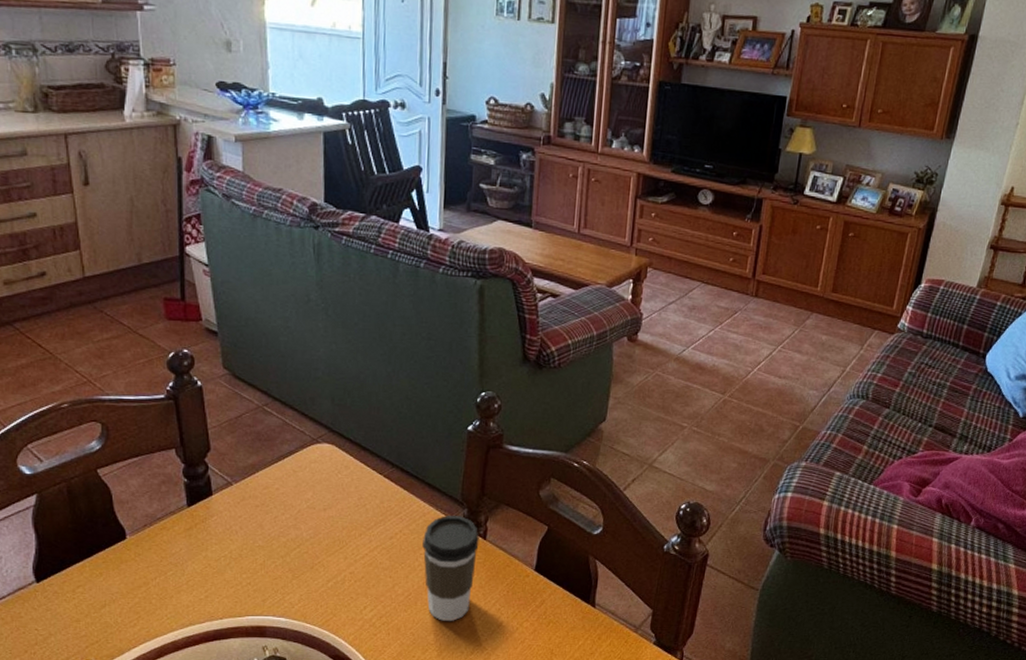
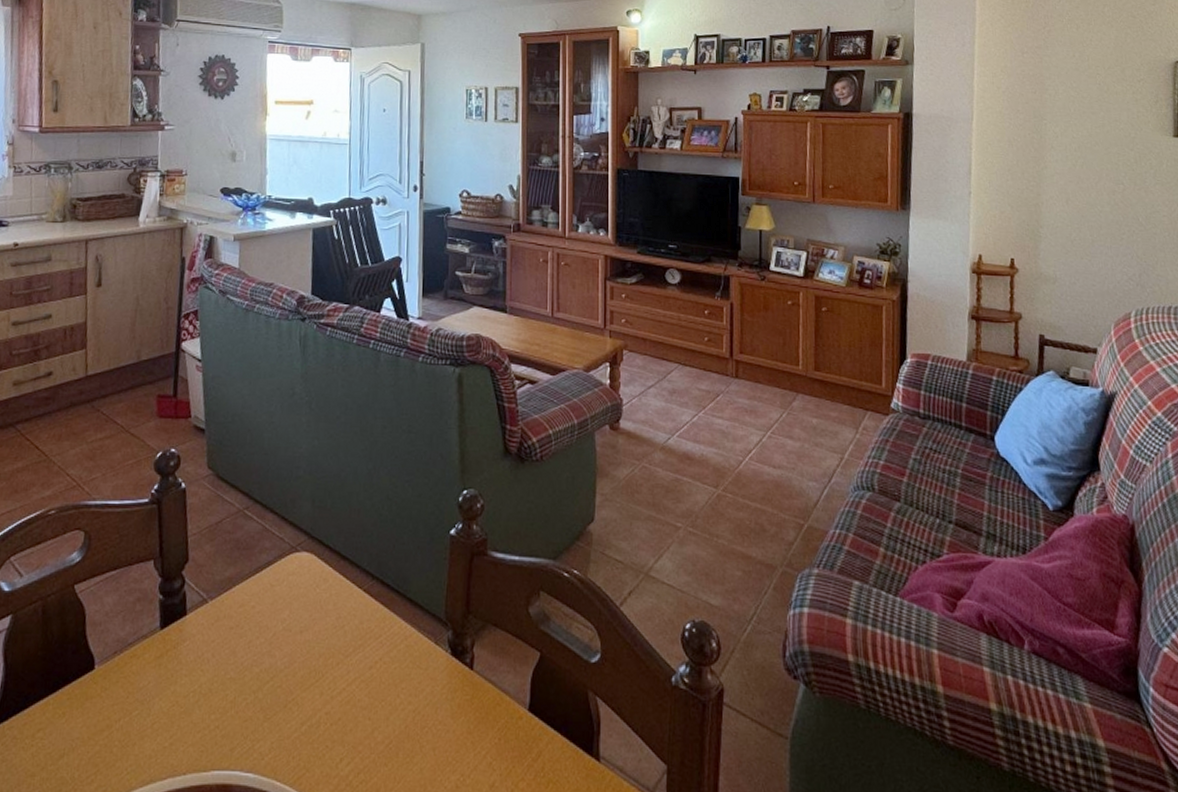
coffee cup: present [422,516,480,621] -> none [404,639,466,779]

